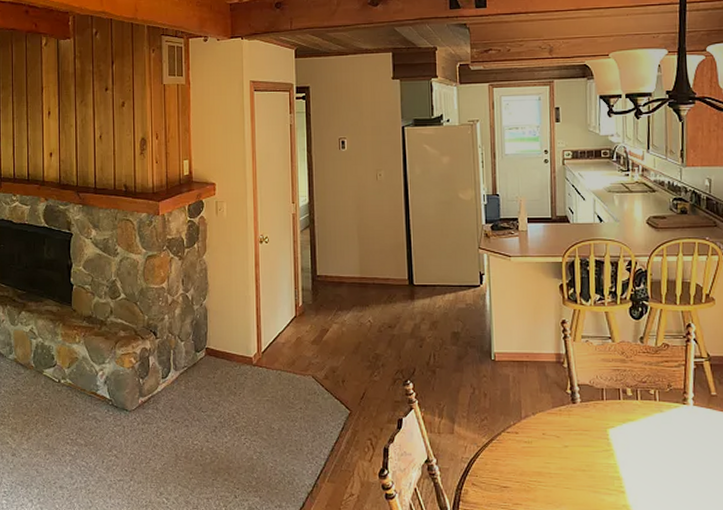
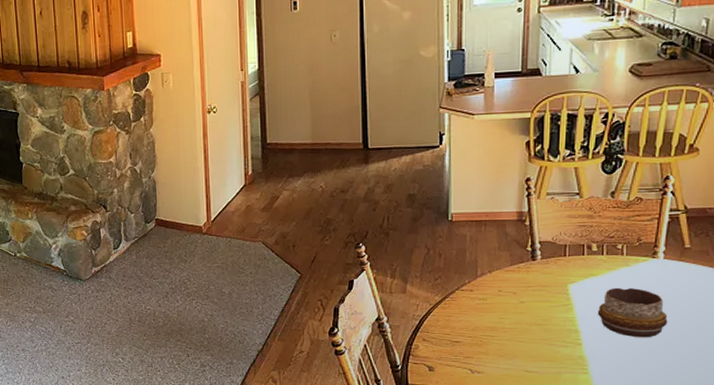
decorative bowl: none [638,433,703,487] -> present [598,287,668,338]

